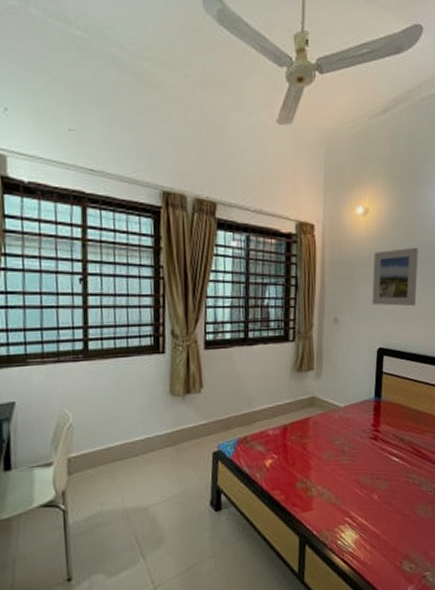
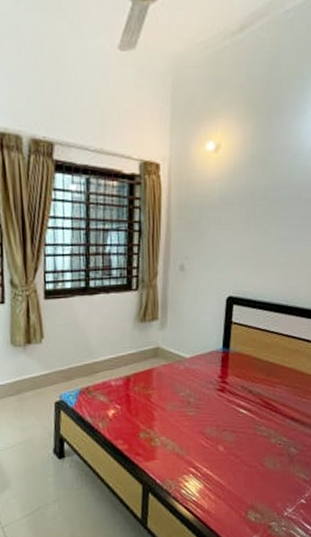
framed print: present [372,247,418,307] -> none [222,185,275,252]

